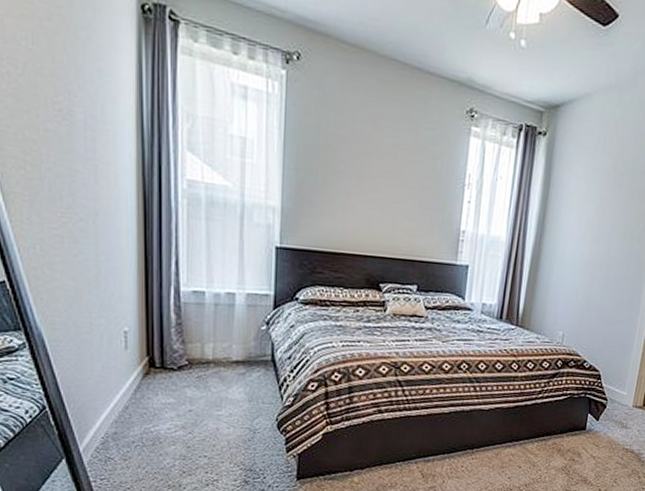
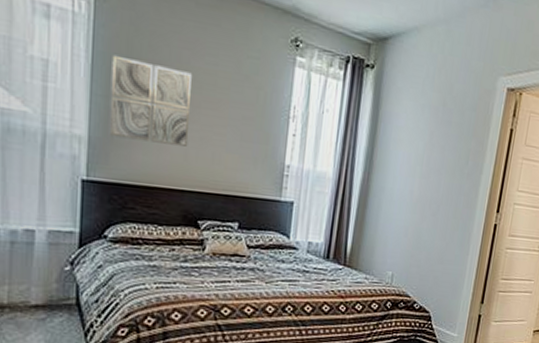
wall art: none [299,131,374,215] -> present [109,55,192,147]

